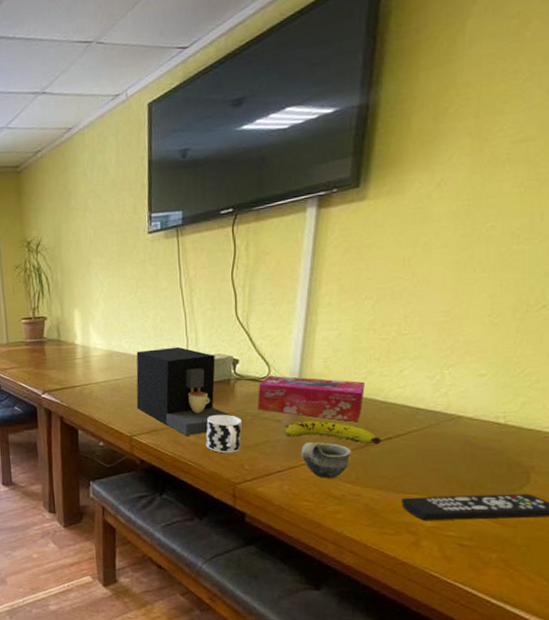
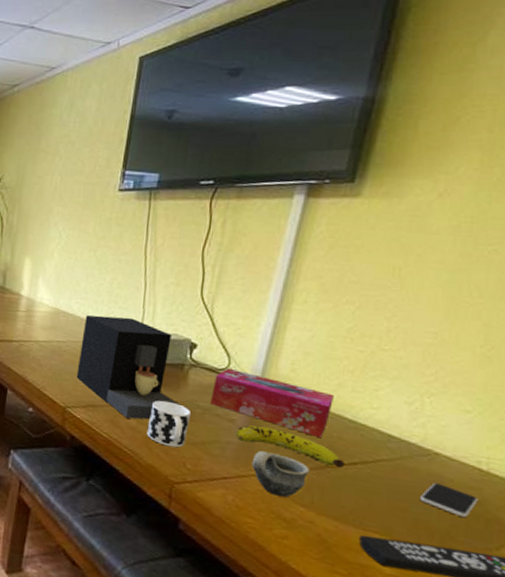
smartphone: none [450,442,500,466] -> present [420,483,478,517]

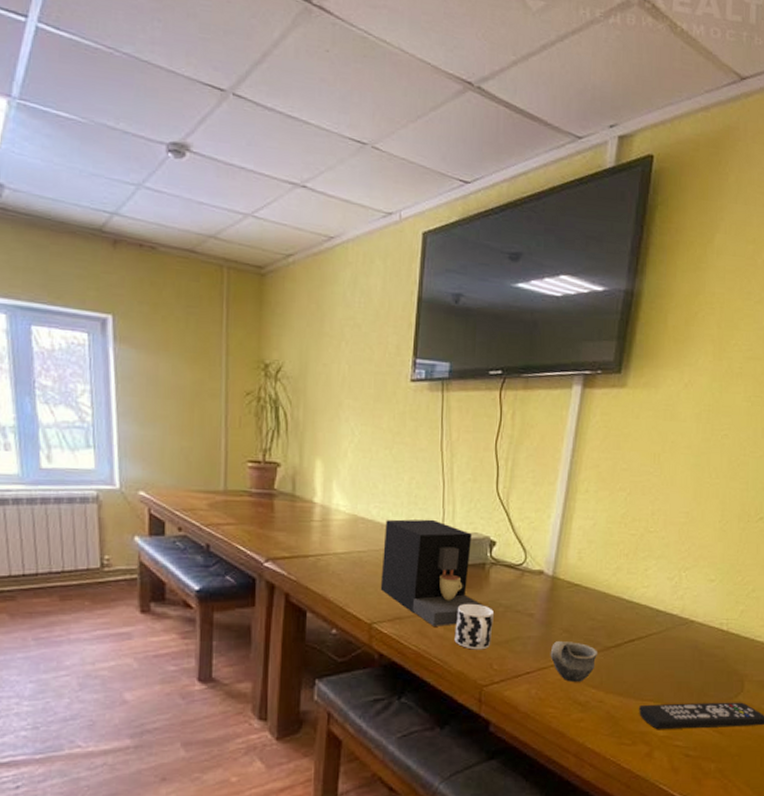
tissue box: present [211,367,334,439] -> none [512,562,614,621]
fruit: present [235,425,344,468] -> none [535,616,625,646]
smartphone: present [420,483,478,517] -> none [682,648,722,674]

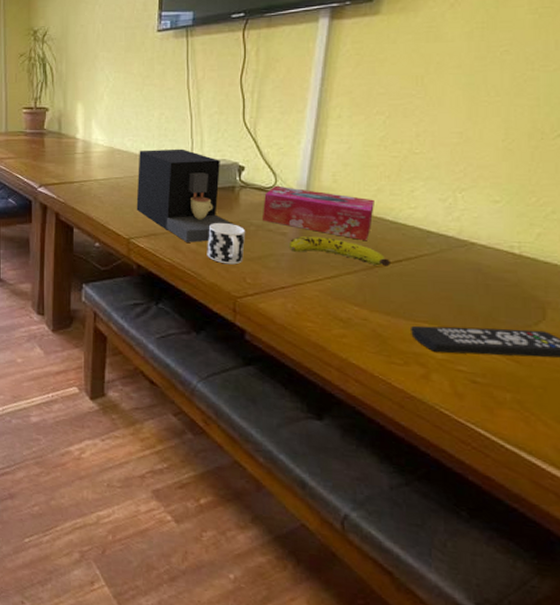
tissue box: none [512,562,614,621] -> present [263,185,374,242]
fruit: none [535,616,625,646] -> present [288,235,390,267]
cup: present [550,641,598,682] -> none [306,259,360,299]

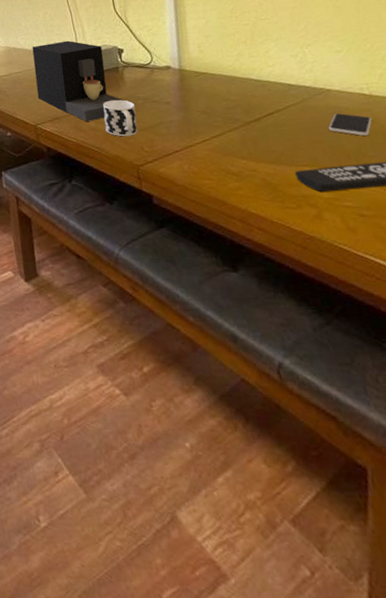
tissue box: present [263,185,374,242] -> none [144,61,241,101]
fruit: present [288,235,390,267] -> none [173,101,264,121]
smartphone: none [462,270,514,299] -> present [328,113,372,136]

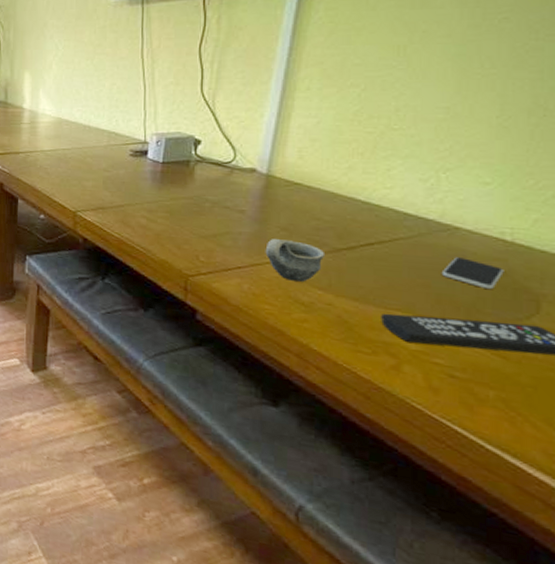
coffee maker: present [32,40,125,122] -> none [84,120,189,218]
cup: present [103,99,138,137] -> none [157,197,199,242]
cup: none [193,121,240,156] -> present [265,239,326,282]

